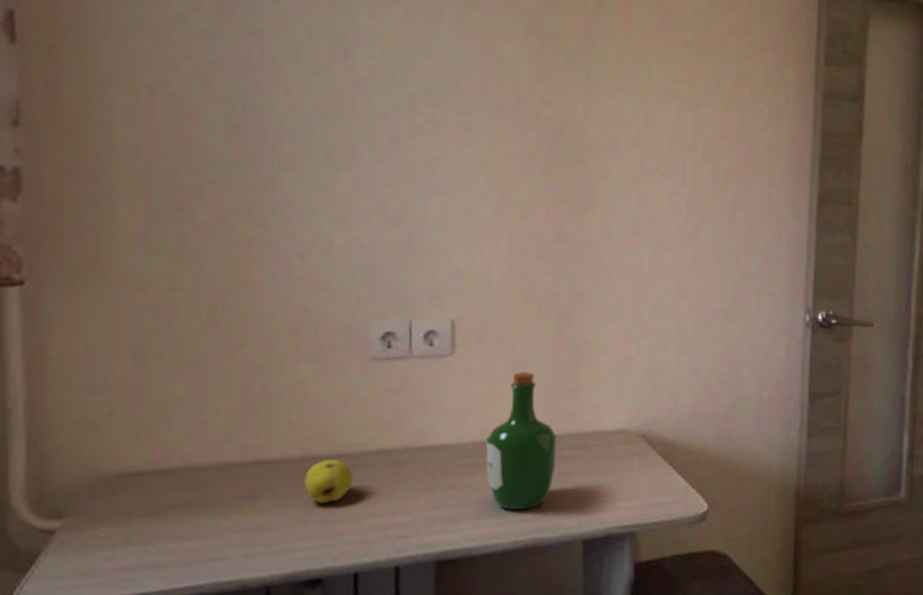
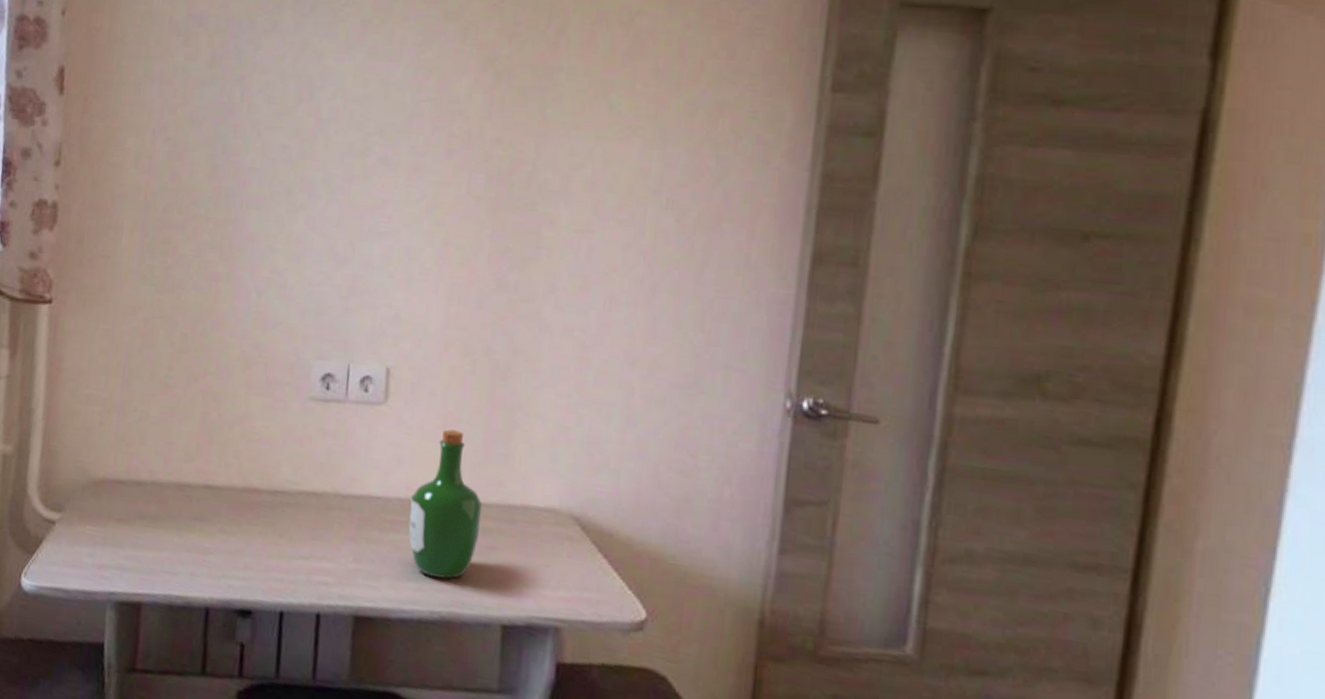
fruit: present [303,460,354,504] -> none [243,493,287,537]

